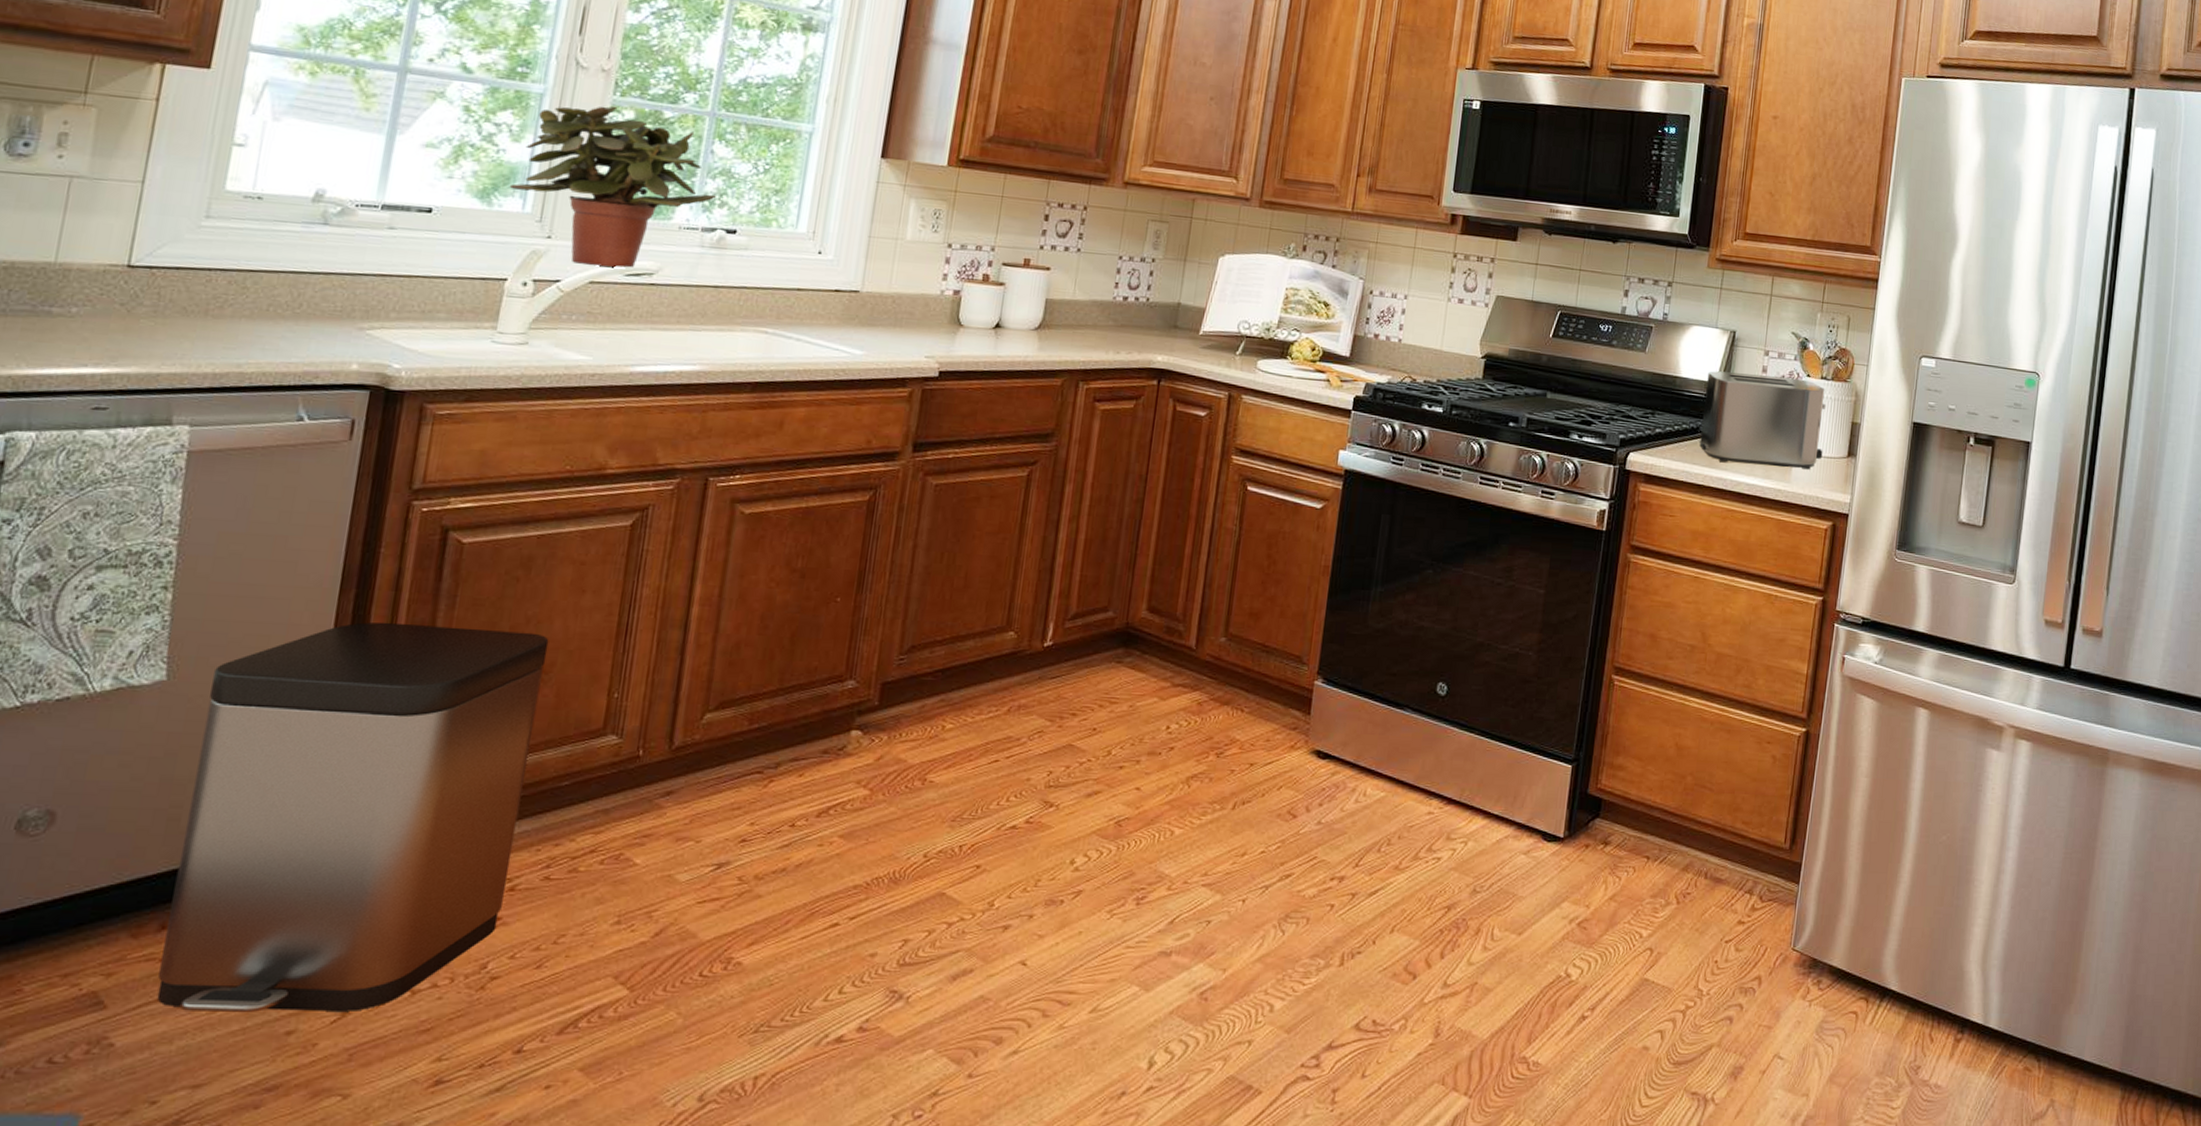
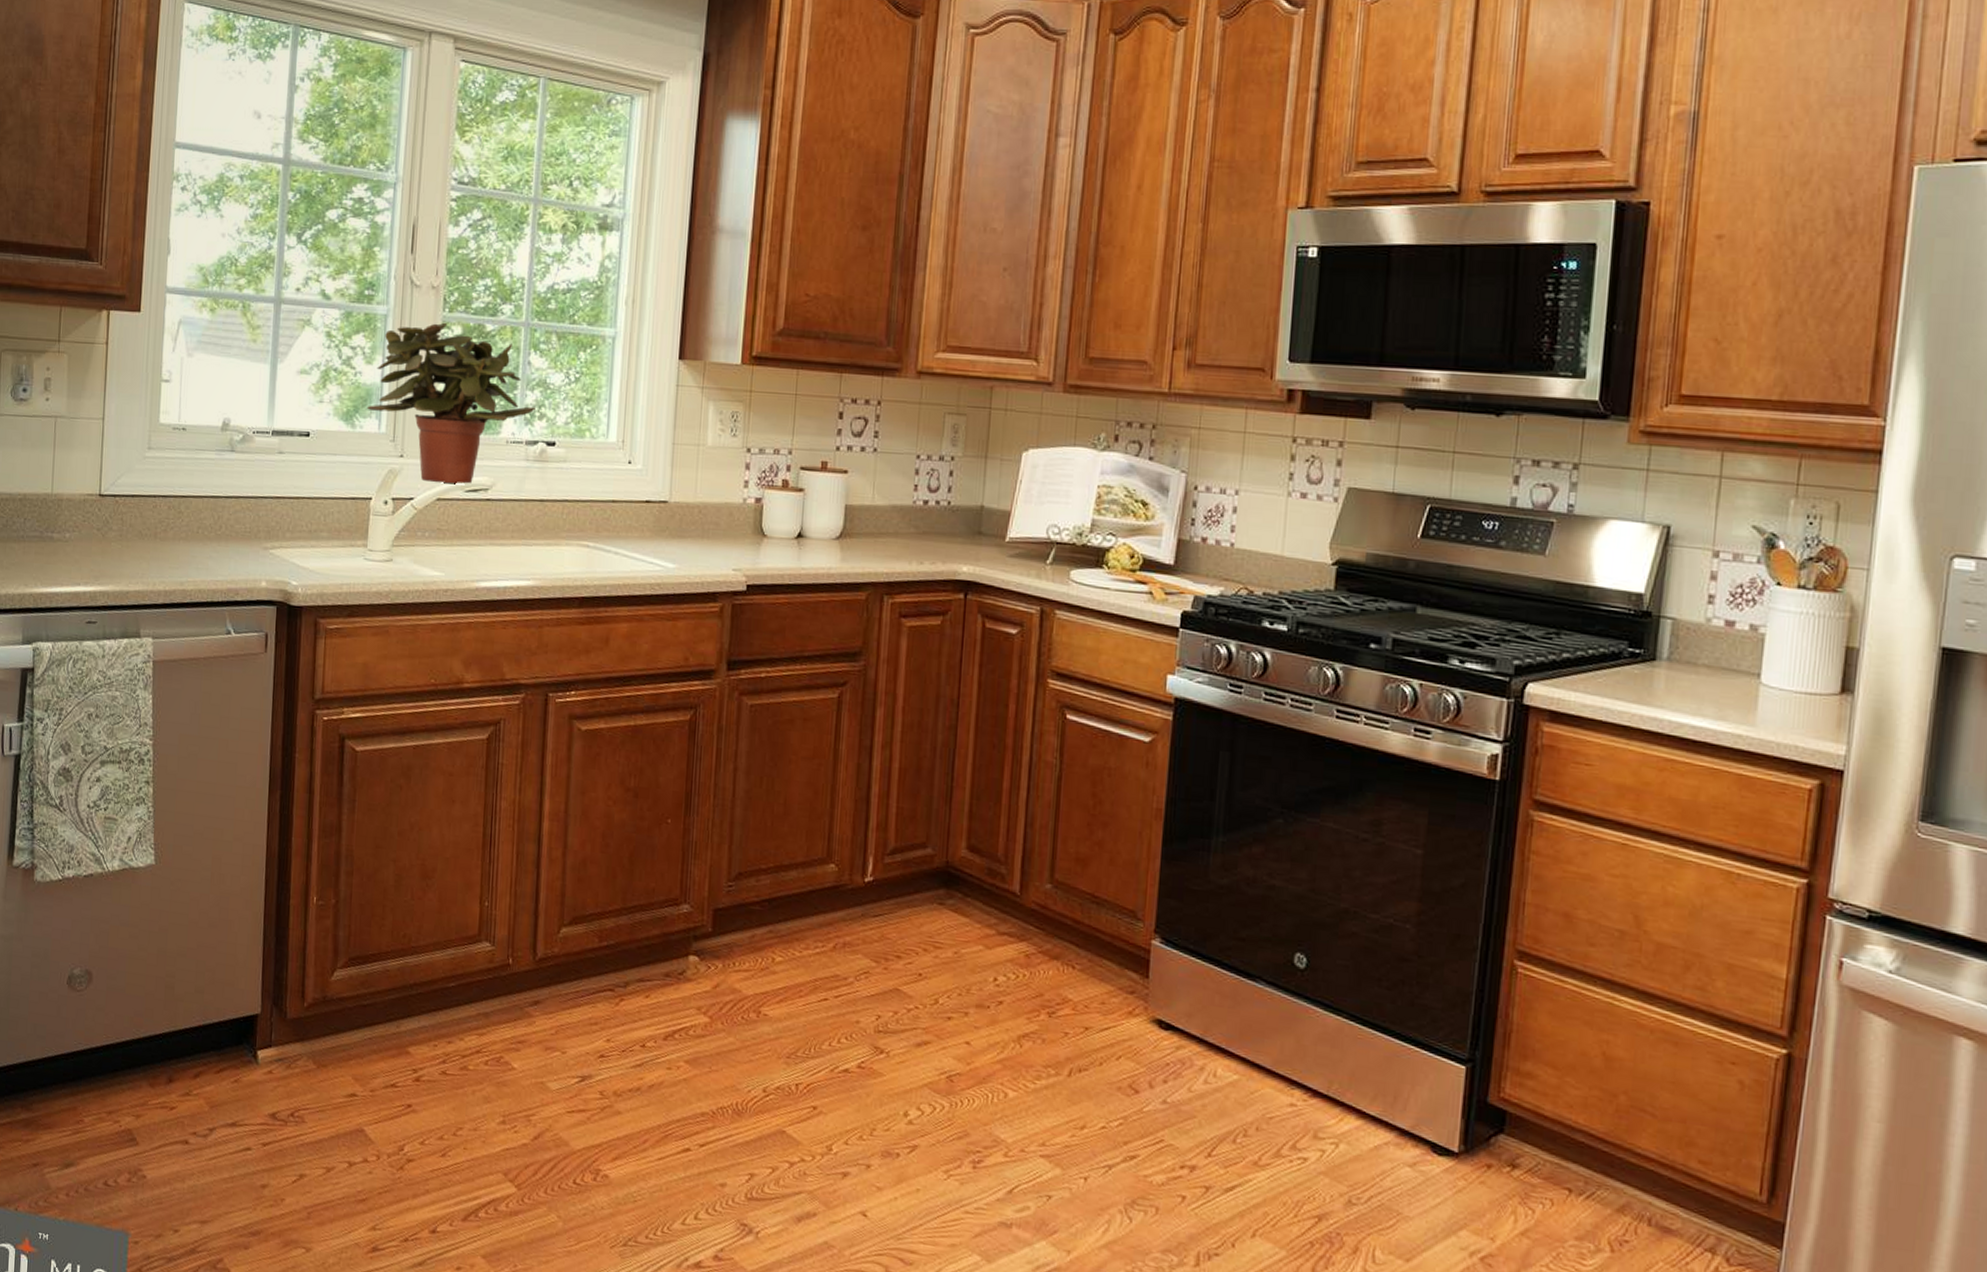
pedal bin: present [156,622,549,1013] -> none [171,821,430,1175]
toaster: present [1699,371,1826,470] -> none [1622,578,1806,710]

